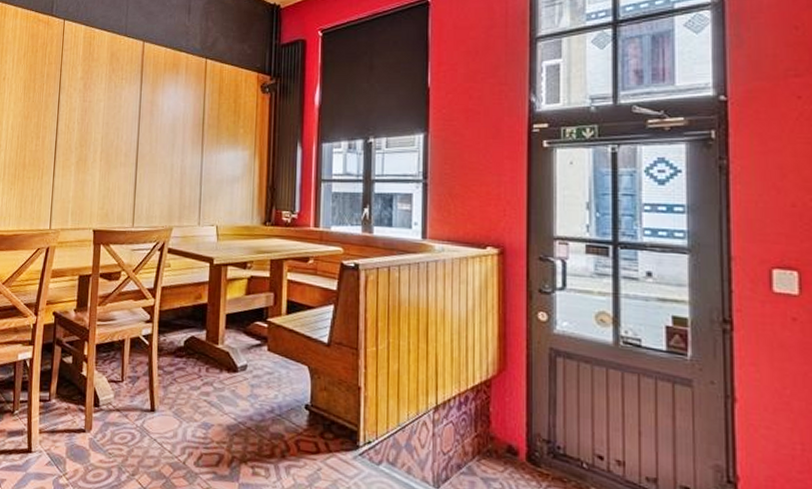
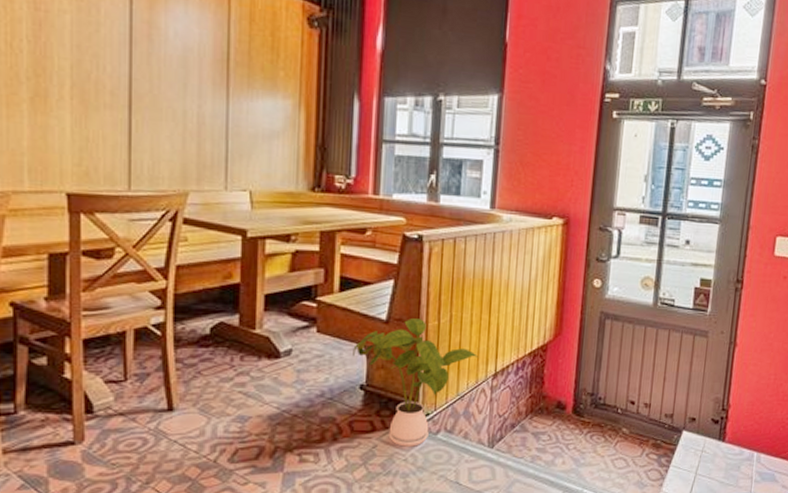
house plant: none [298,343,418,475] -> present [353,319,479,447]

